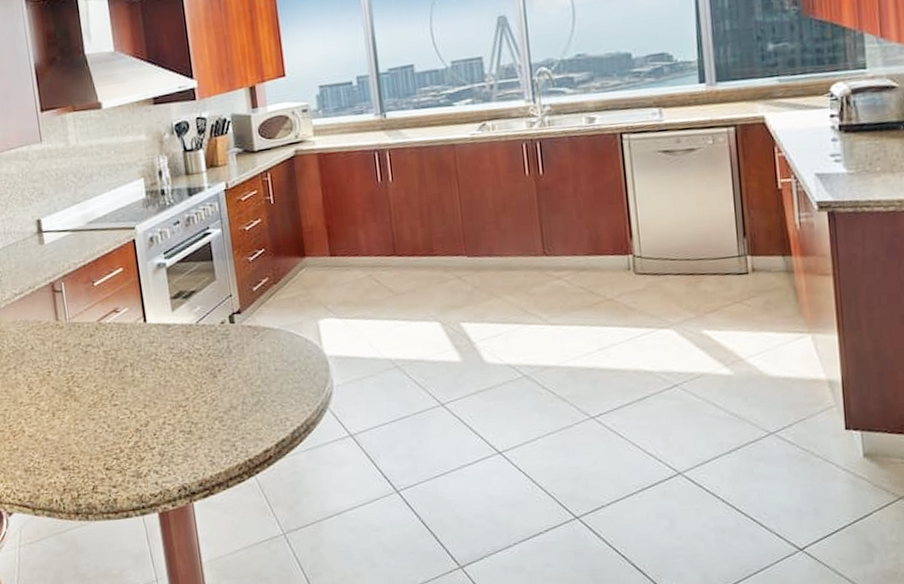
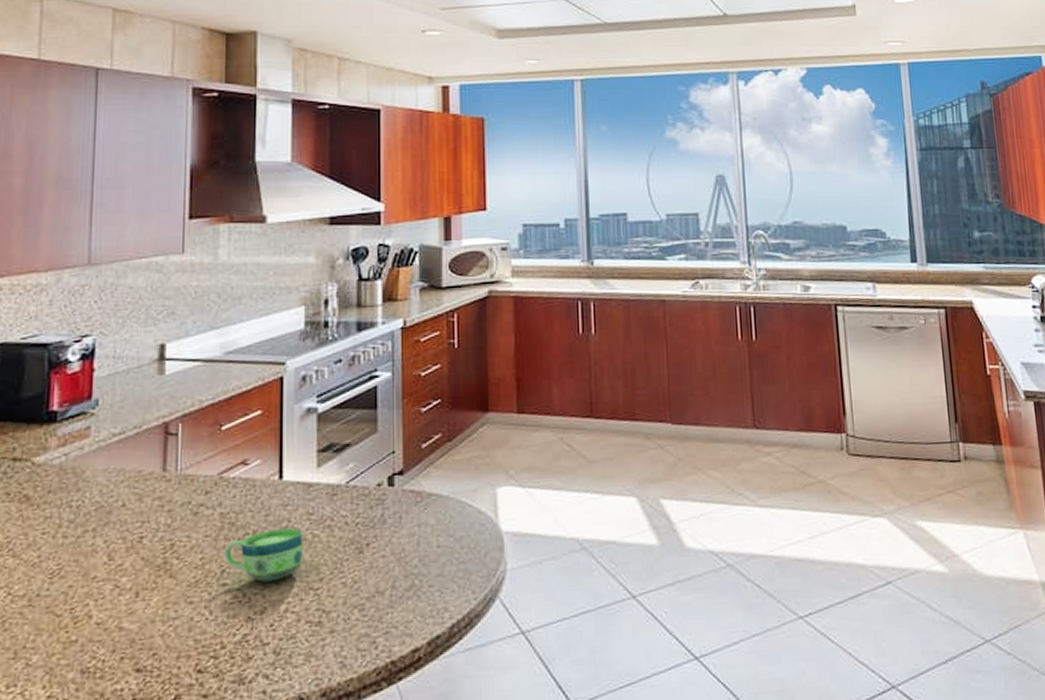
cup: none [111,360,171,402] -> present [224,528,303,582]

